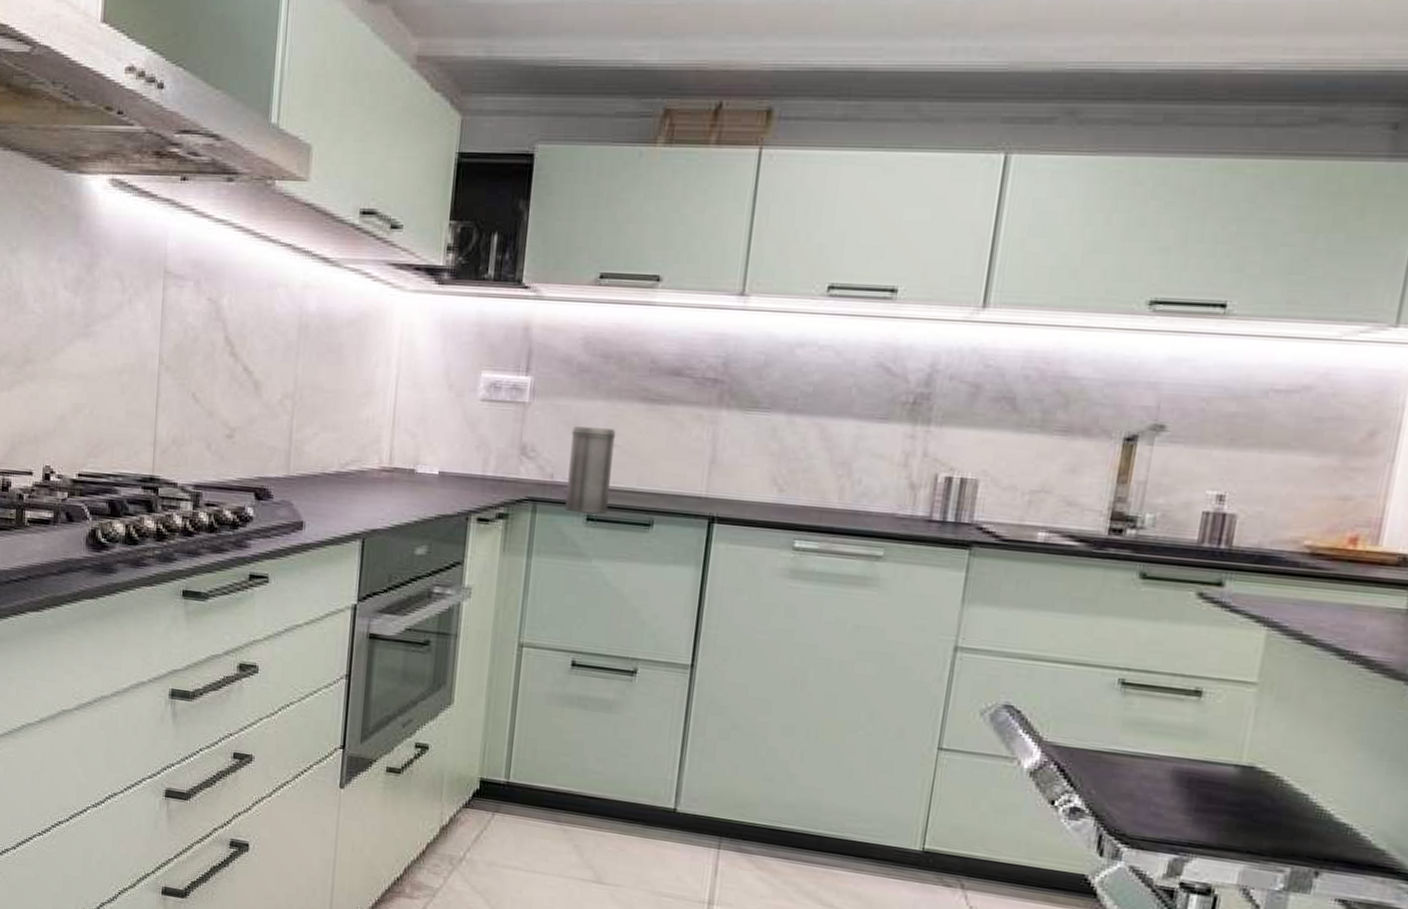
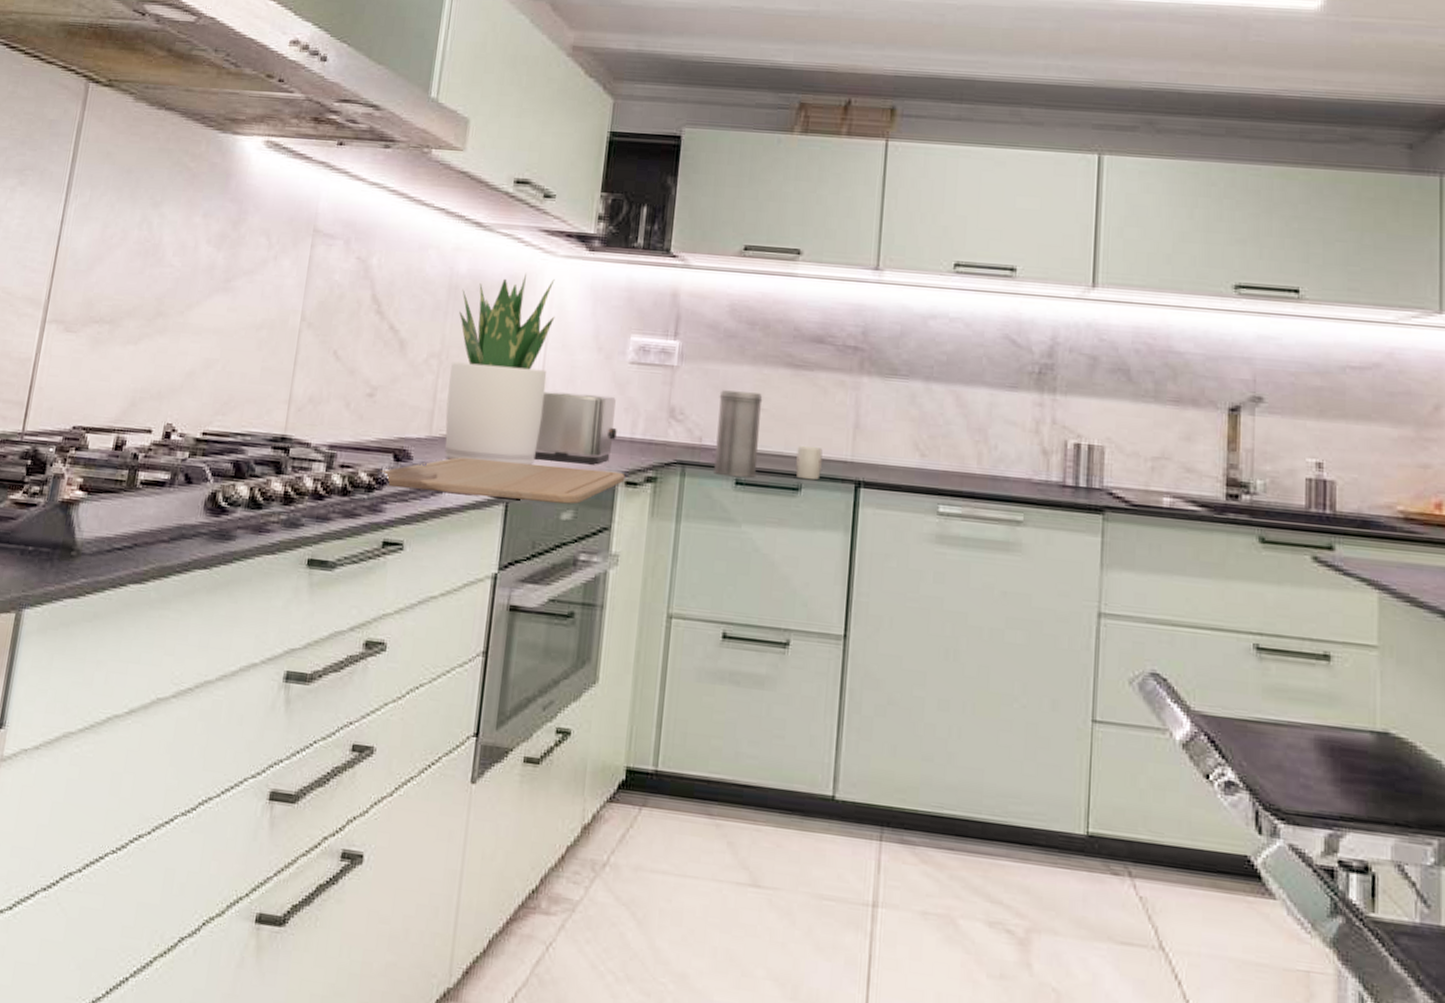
chopping board: none [242,495,477,540] -> present [379,457,625,505]
planter: none [301,309,405,502] -> present [445,273,555,465]
toaster: none [388,429,469,502] -> present [533,391,617,465]
mug: none [648,482,677,516] -> present [795,446,823,481]

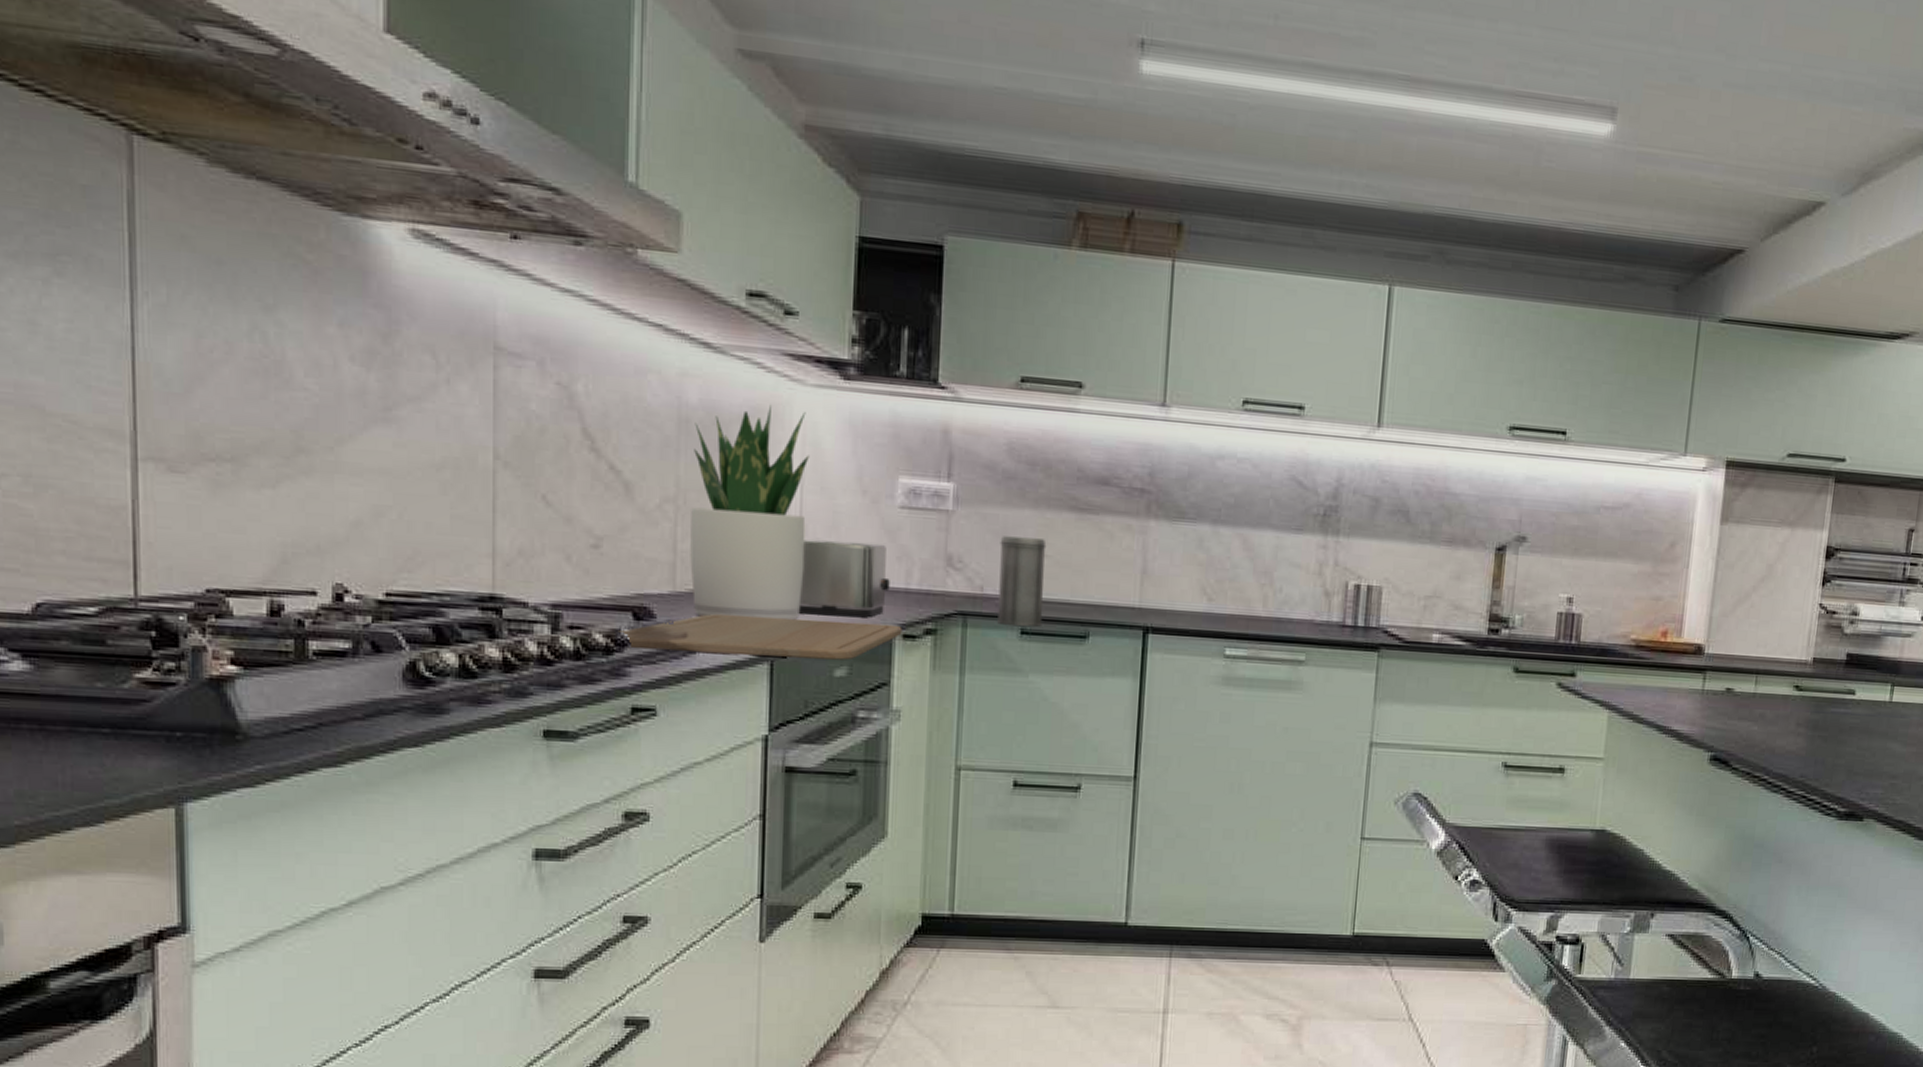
mug: present [795,446,823,481] -> none [1083,593,1110,628]

